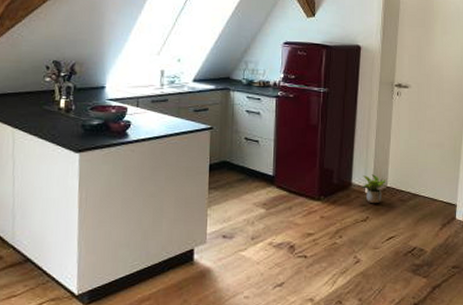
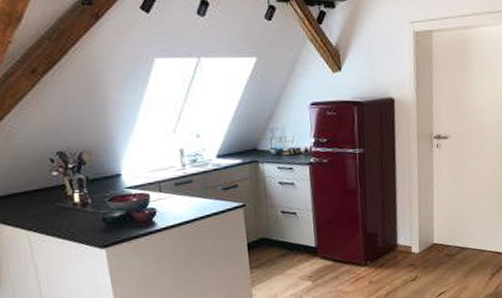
potted plant: present [361,174,386,203] -> none [407,233,433,262]

